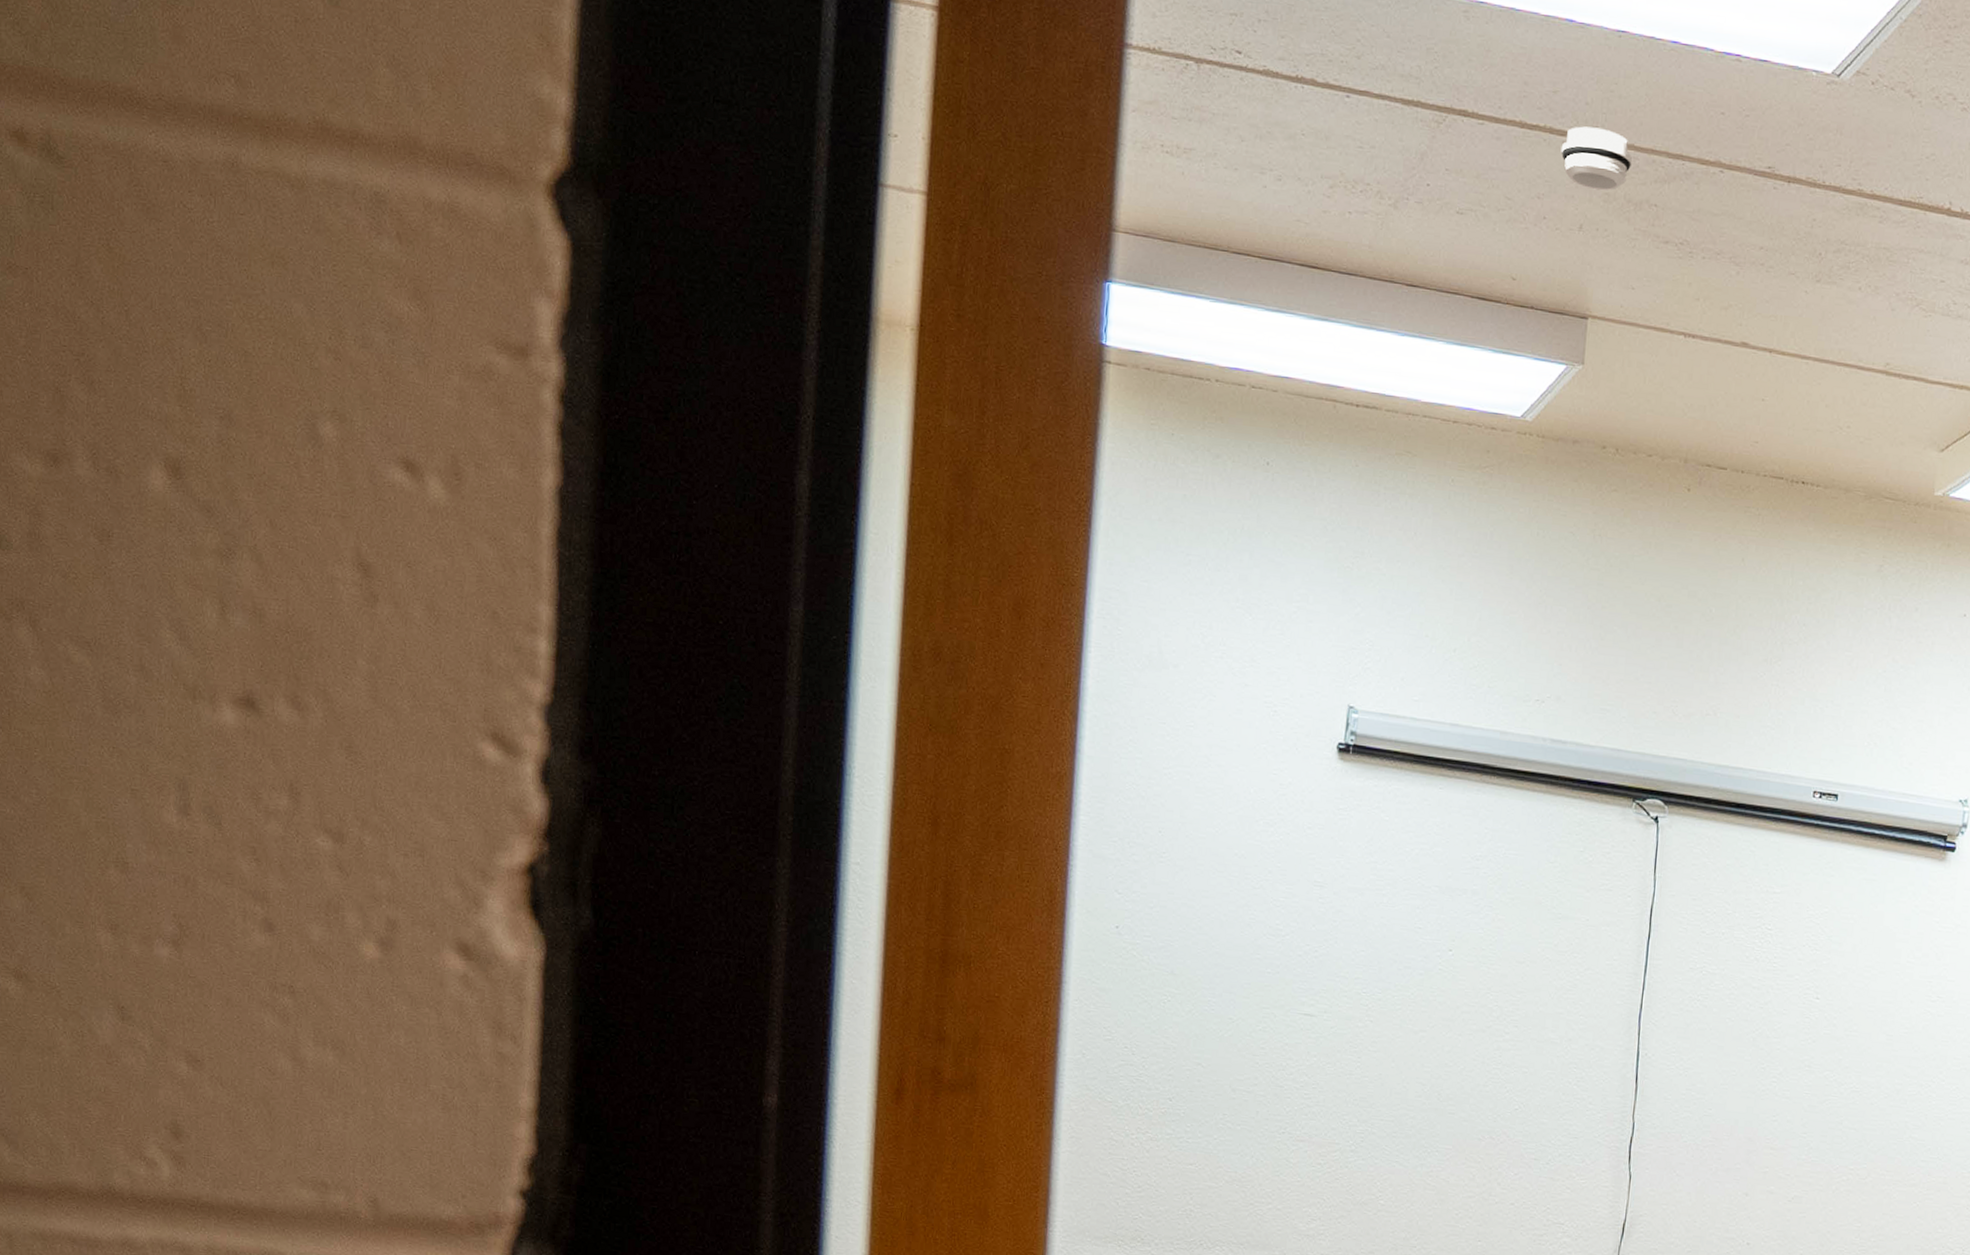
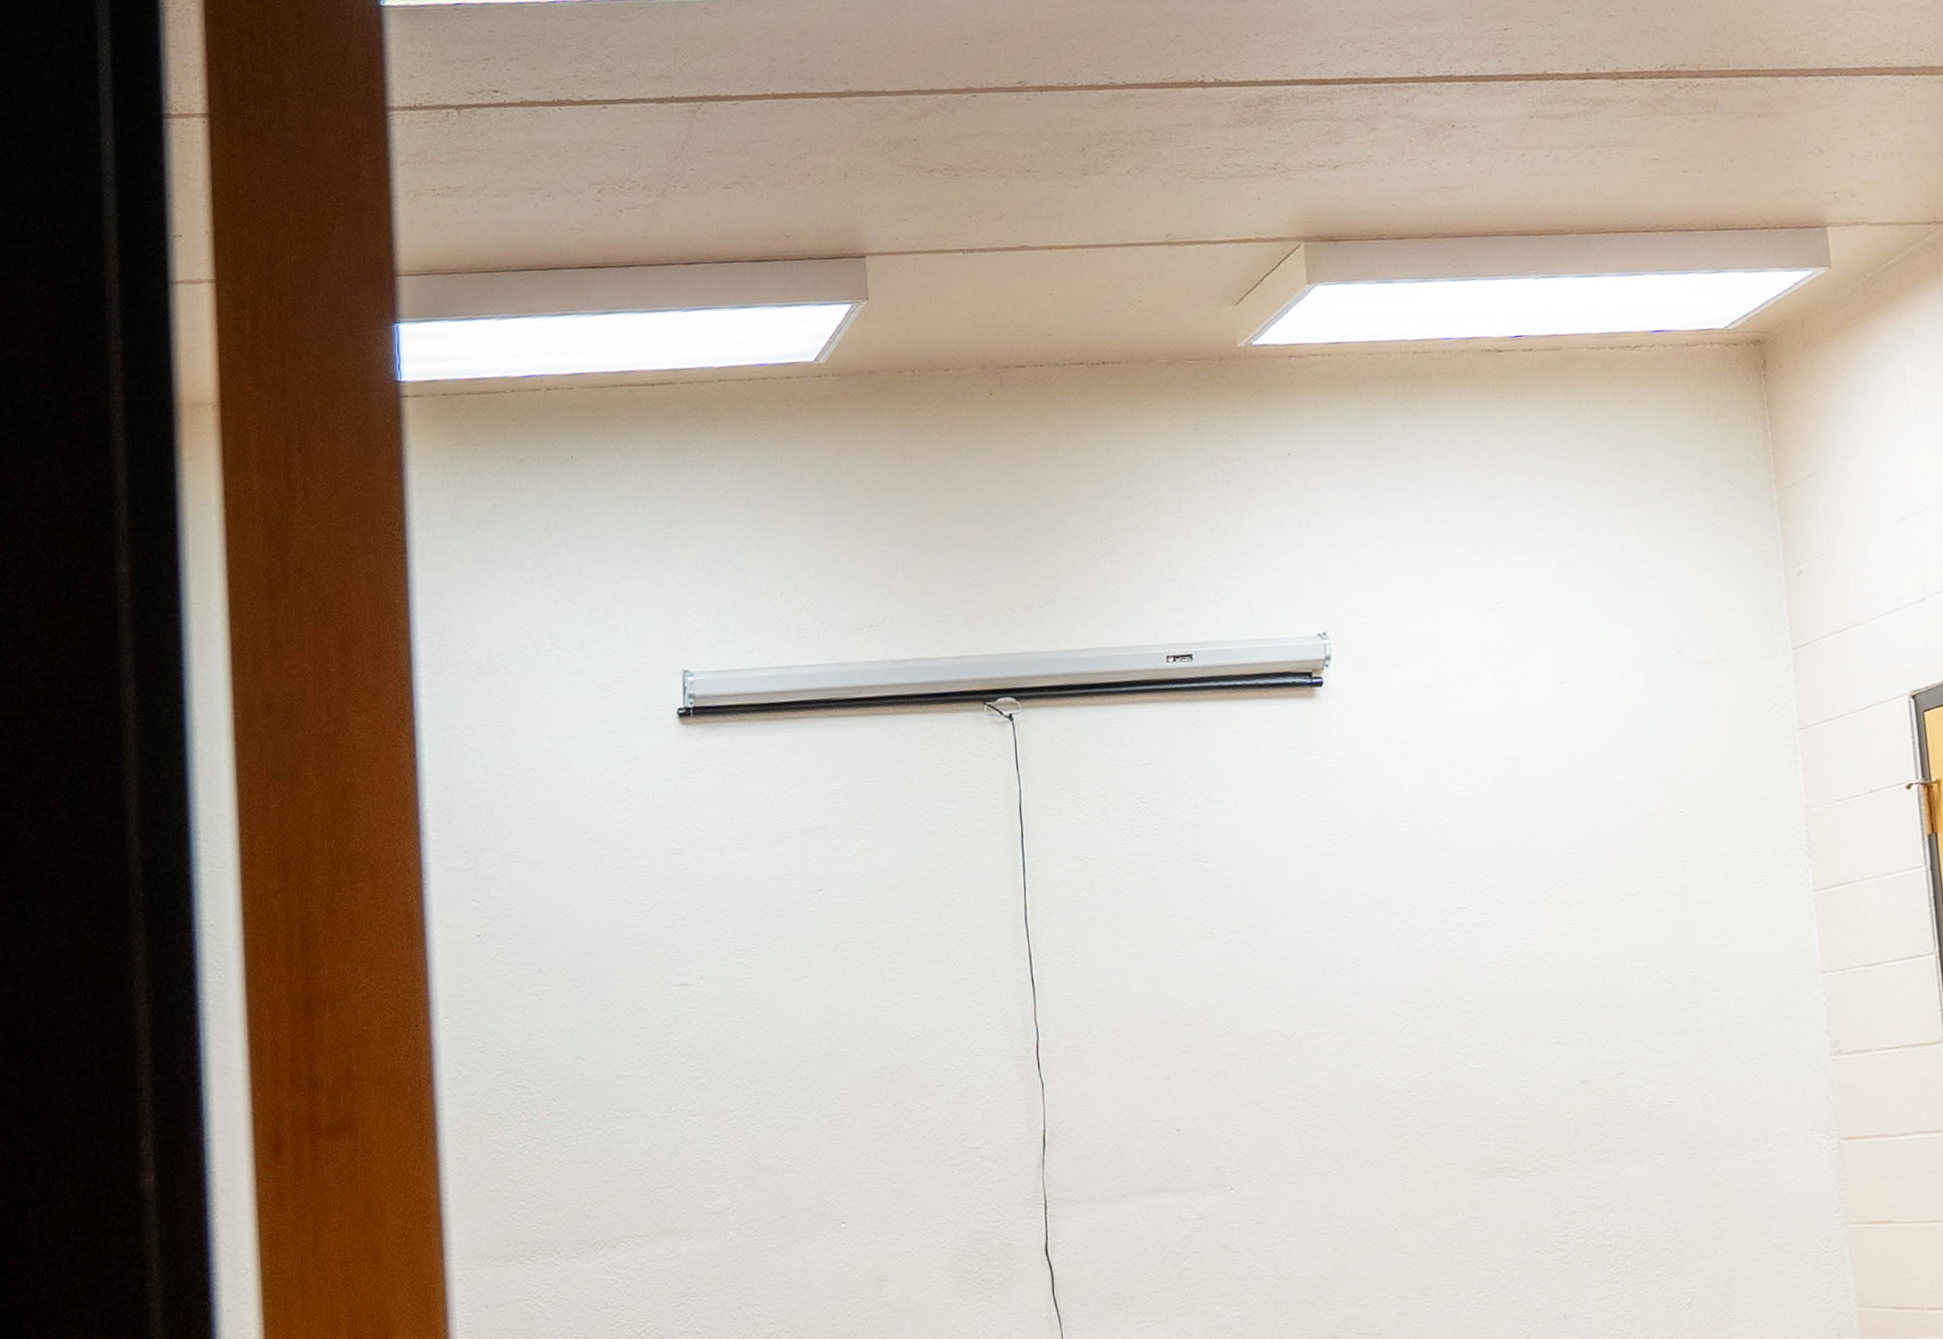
smoke detector: present [1560,126,1632,191] -> none [815,82,886,139]

